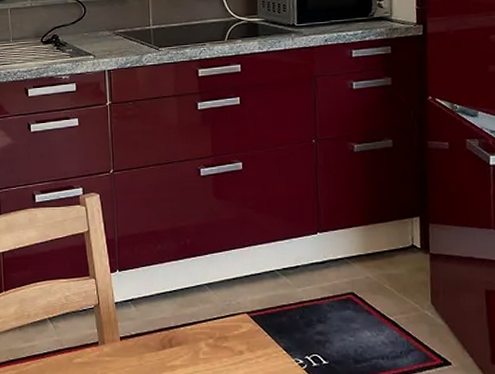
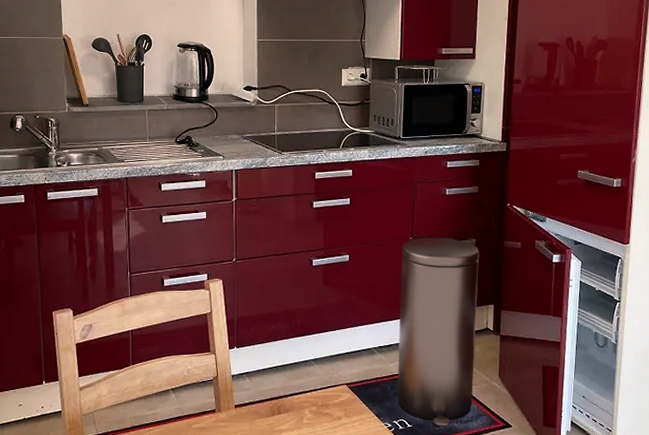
pedal bin: none [303,138,401,364] -> present [397,237,480,427]

